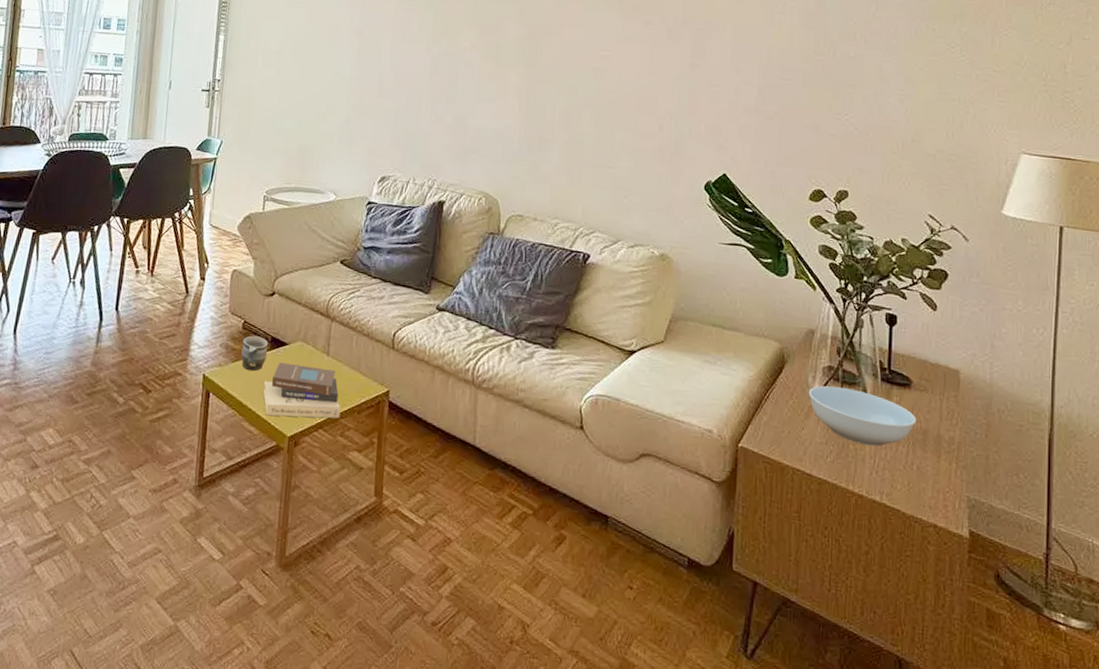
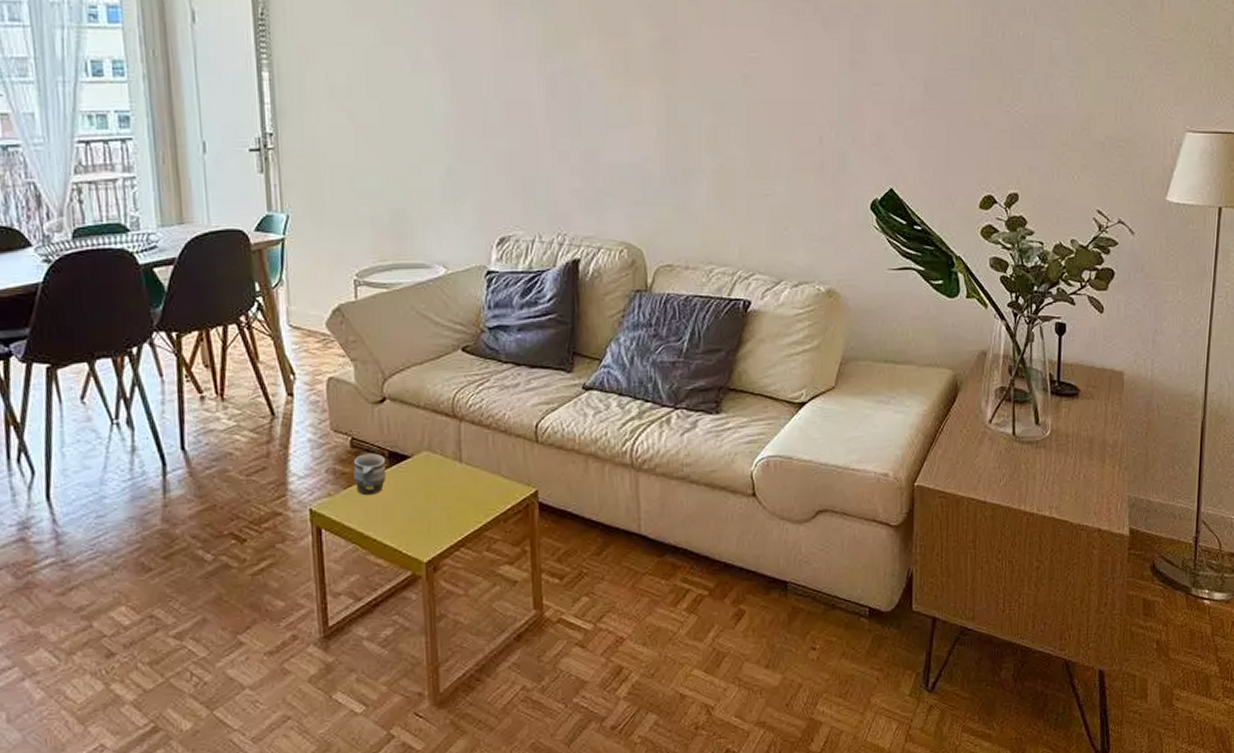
books: present [263,362,341,419] -> none [386,478,484,544]
bowl: present [808,385,917,447] -> none [981,406,1084,463]

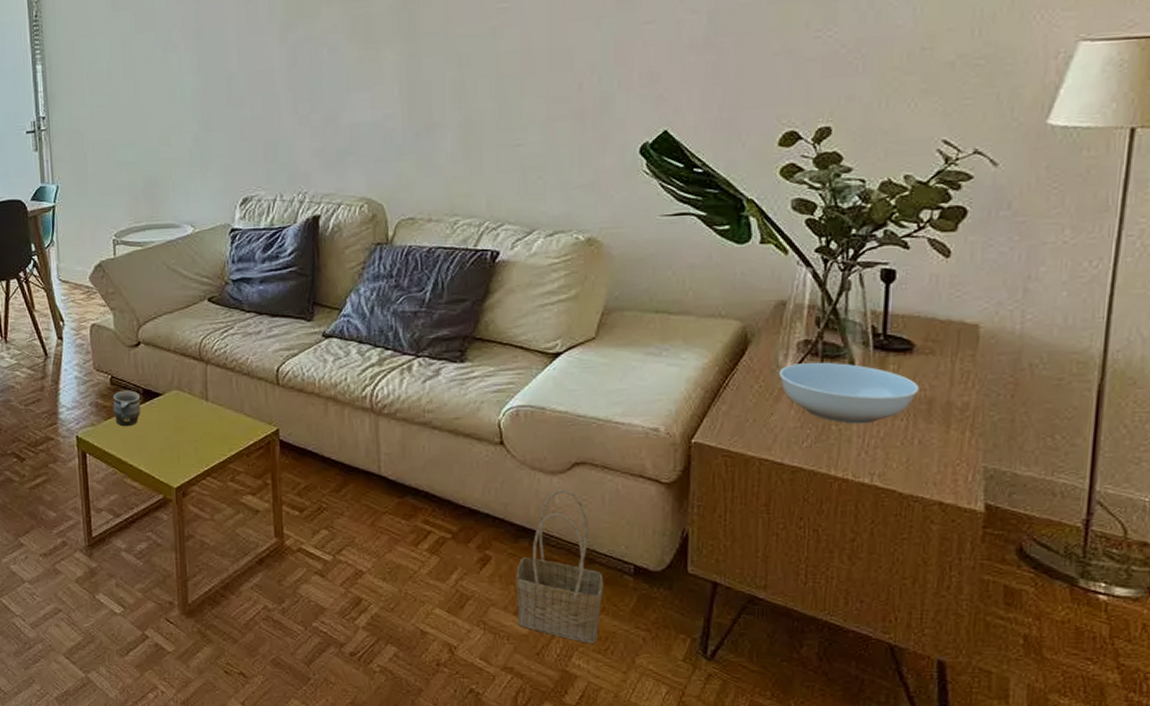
basket: none [767,537,843,689] -> present [516,489,603,644]
bowl: none [981,406,1084,463] -> present [778,362,920,424]

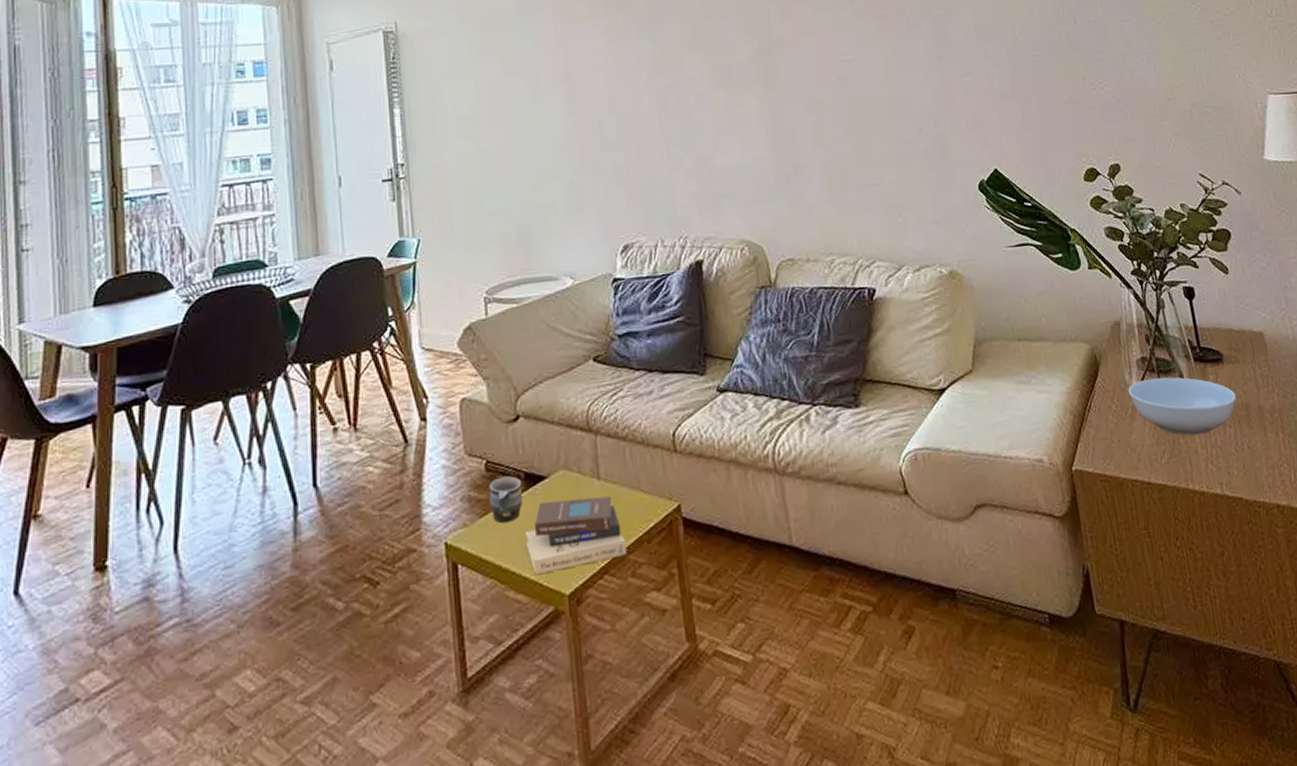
books: none [141,413,228,470] -> present [524,496,627,576]
basket: present [516,489,603,644] -> none [941,536,1030,716]

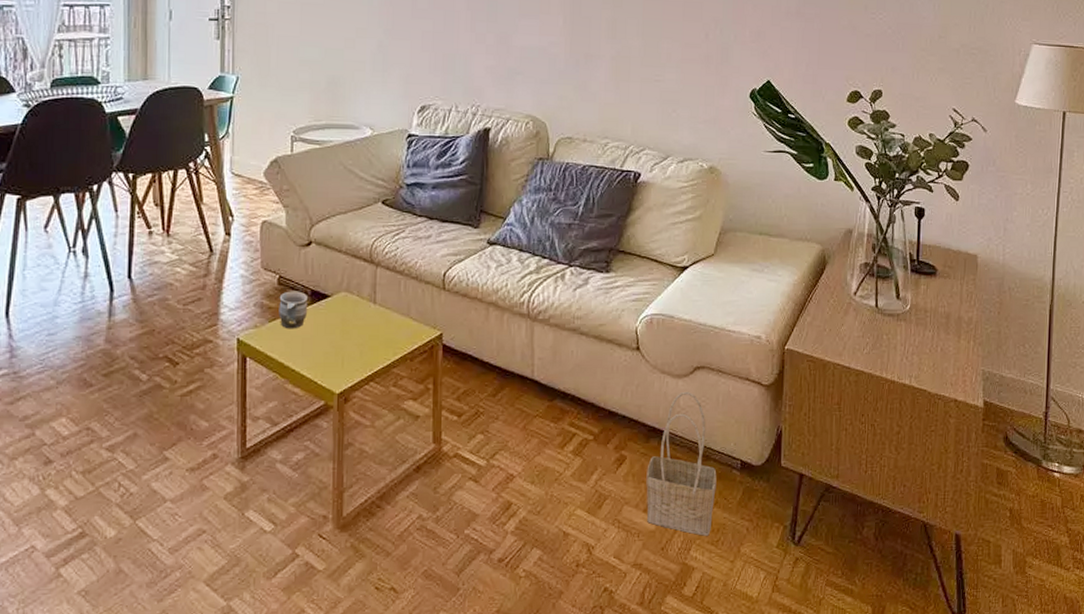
books: present [524,496,627,576] -> none [306,316,392,375]
basket: none [941,536,1030,716] -> present [646,391,717,536]
bowl: present [1128,377,1237,436] -> none [847,281,941,334]

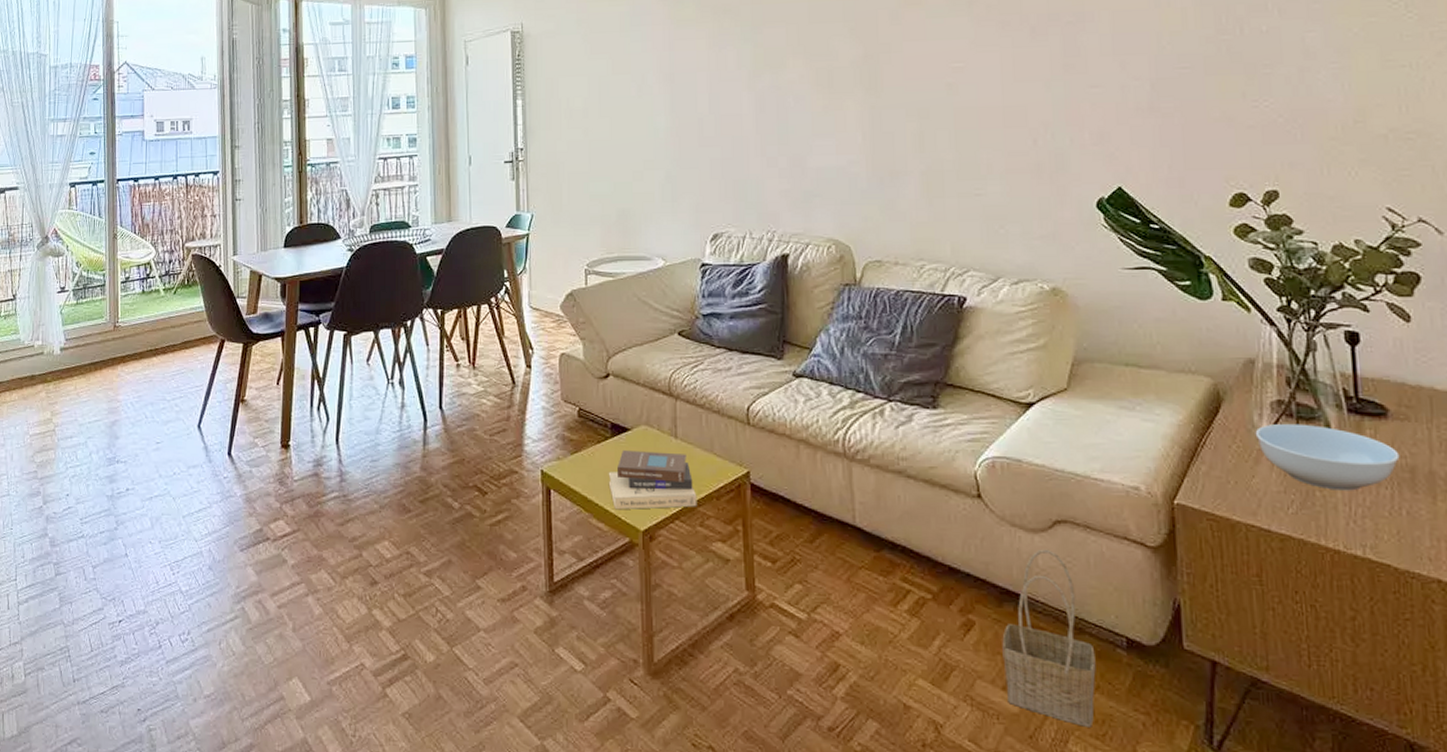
mug: present [279,291,309,329] -> none [580,423,609,463]
books: none [306,316,392,375] -> present [608,449,697,510]
bowl: none [847,281,941,334] -> present [1255,423,1400,491]

